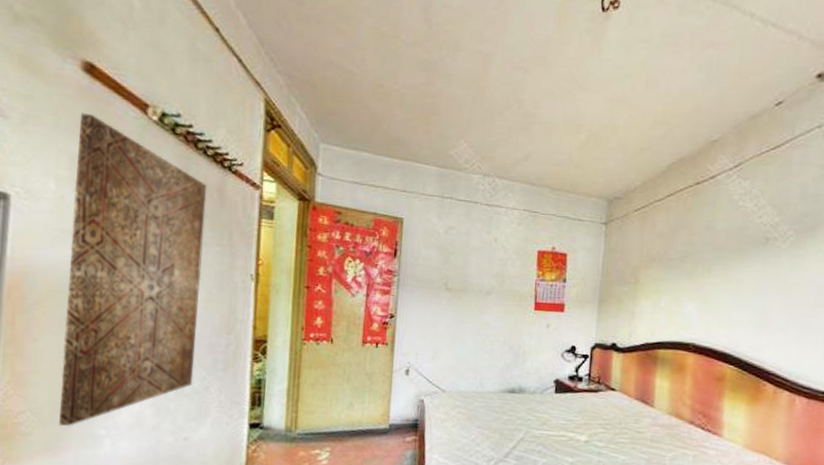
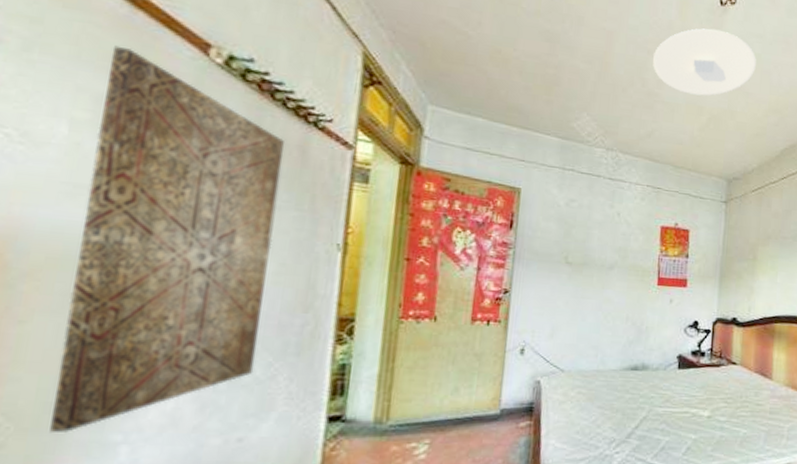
ceiling light: none [530,38,641,113] -> present [653,28,756,96]

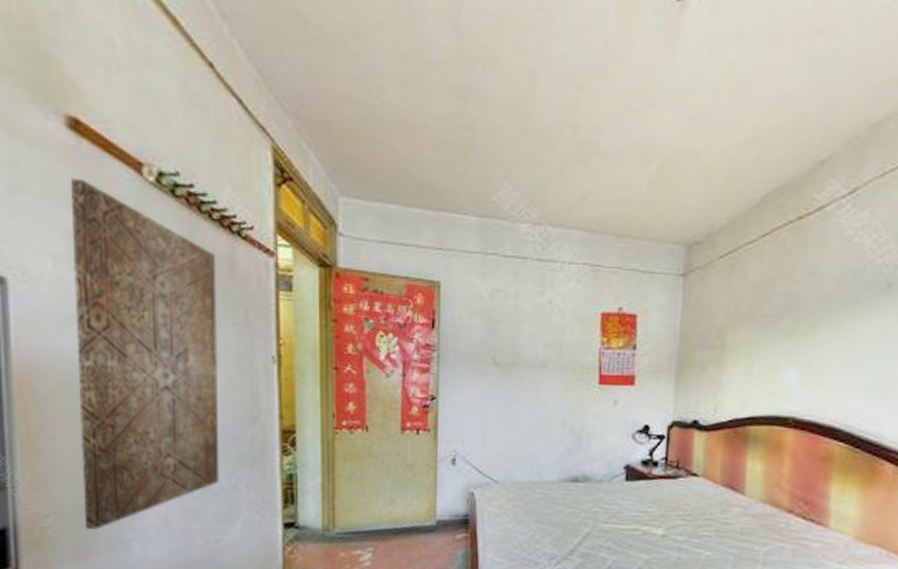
ceiling light: present [653,28,756,96] -> none [586,37,728,136]

